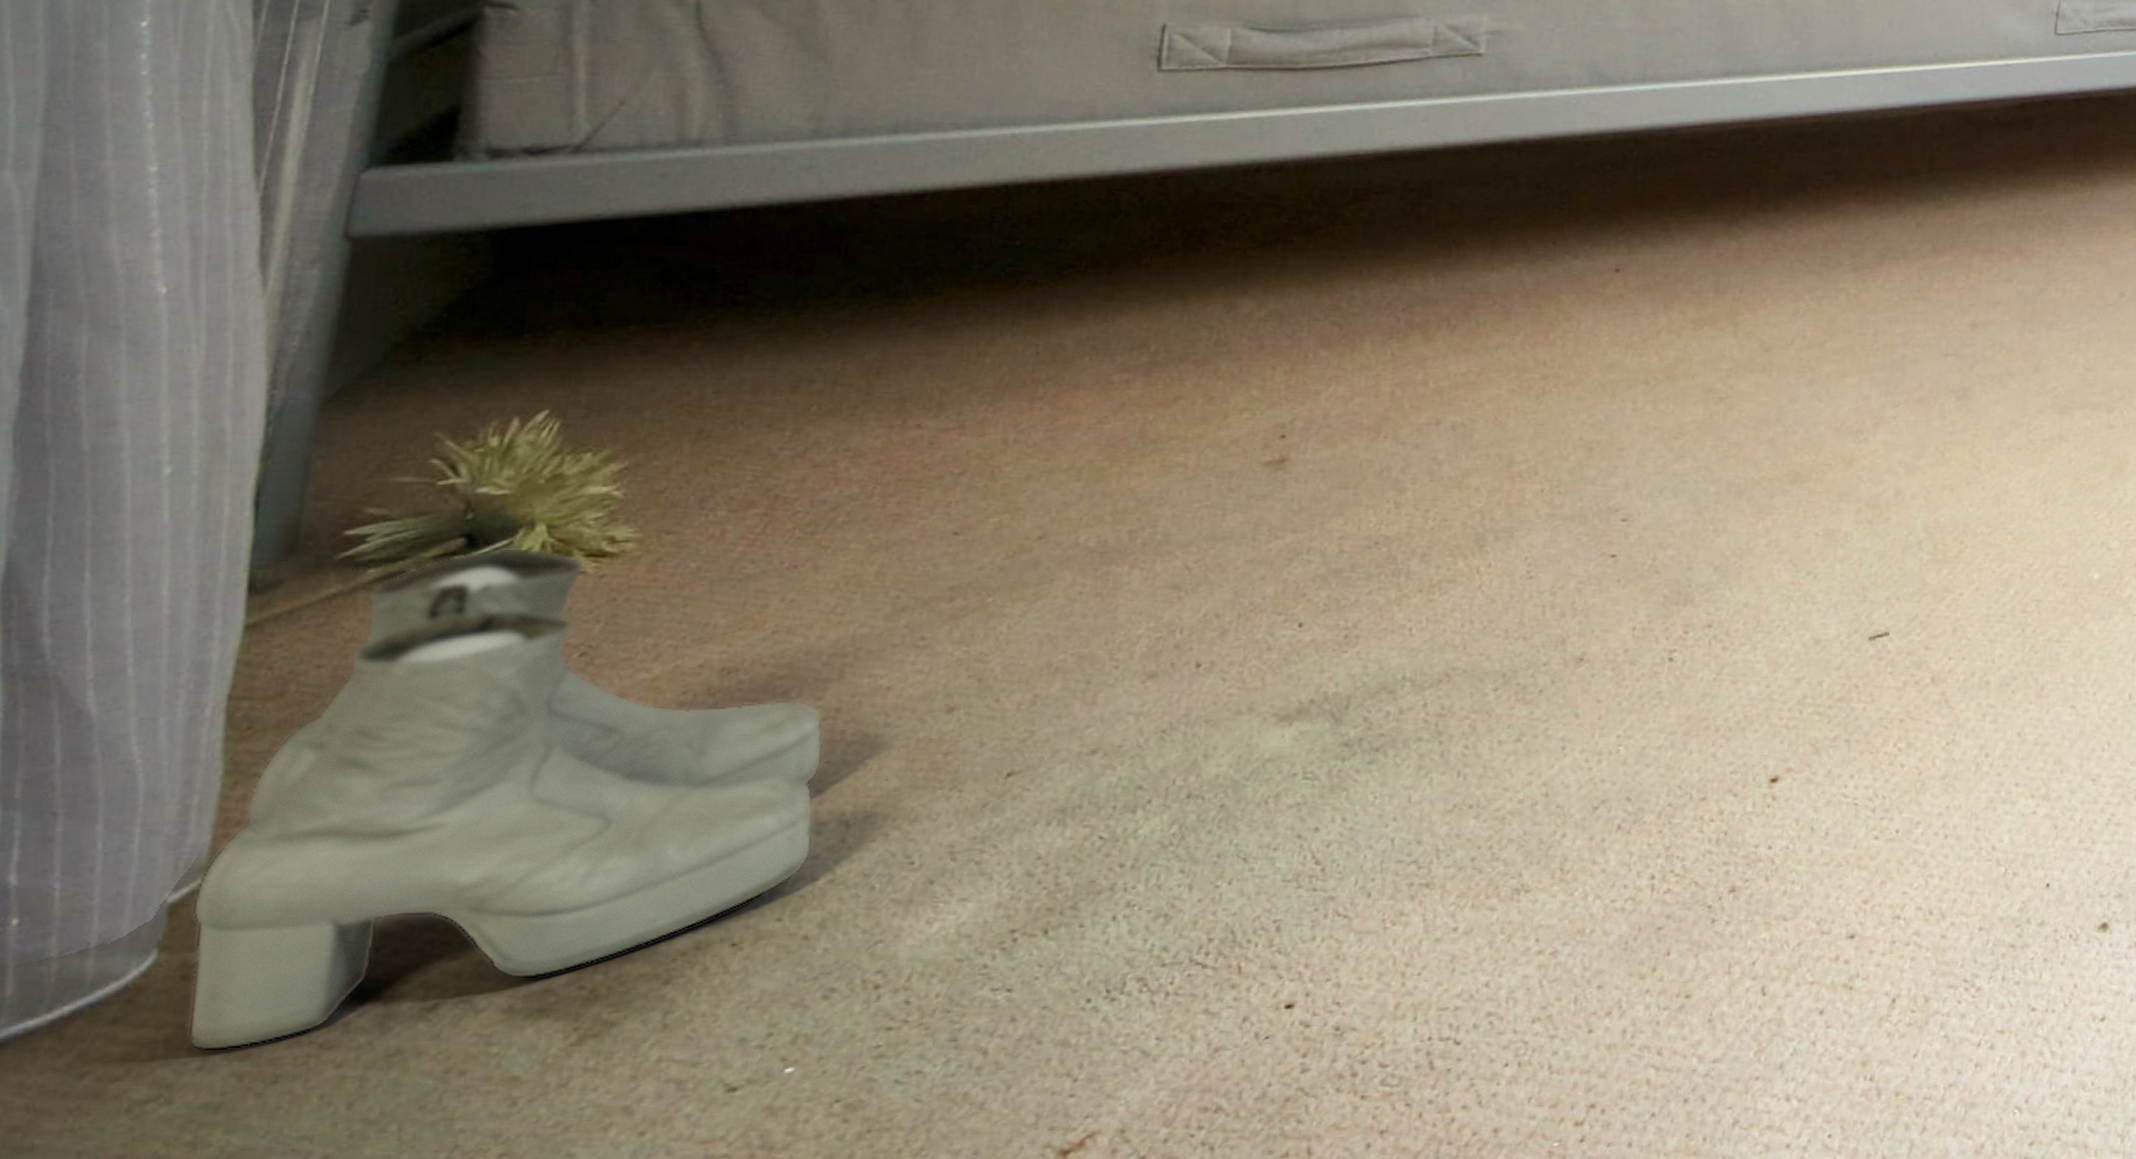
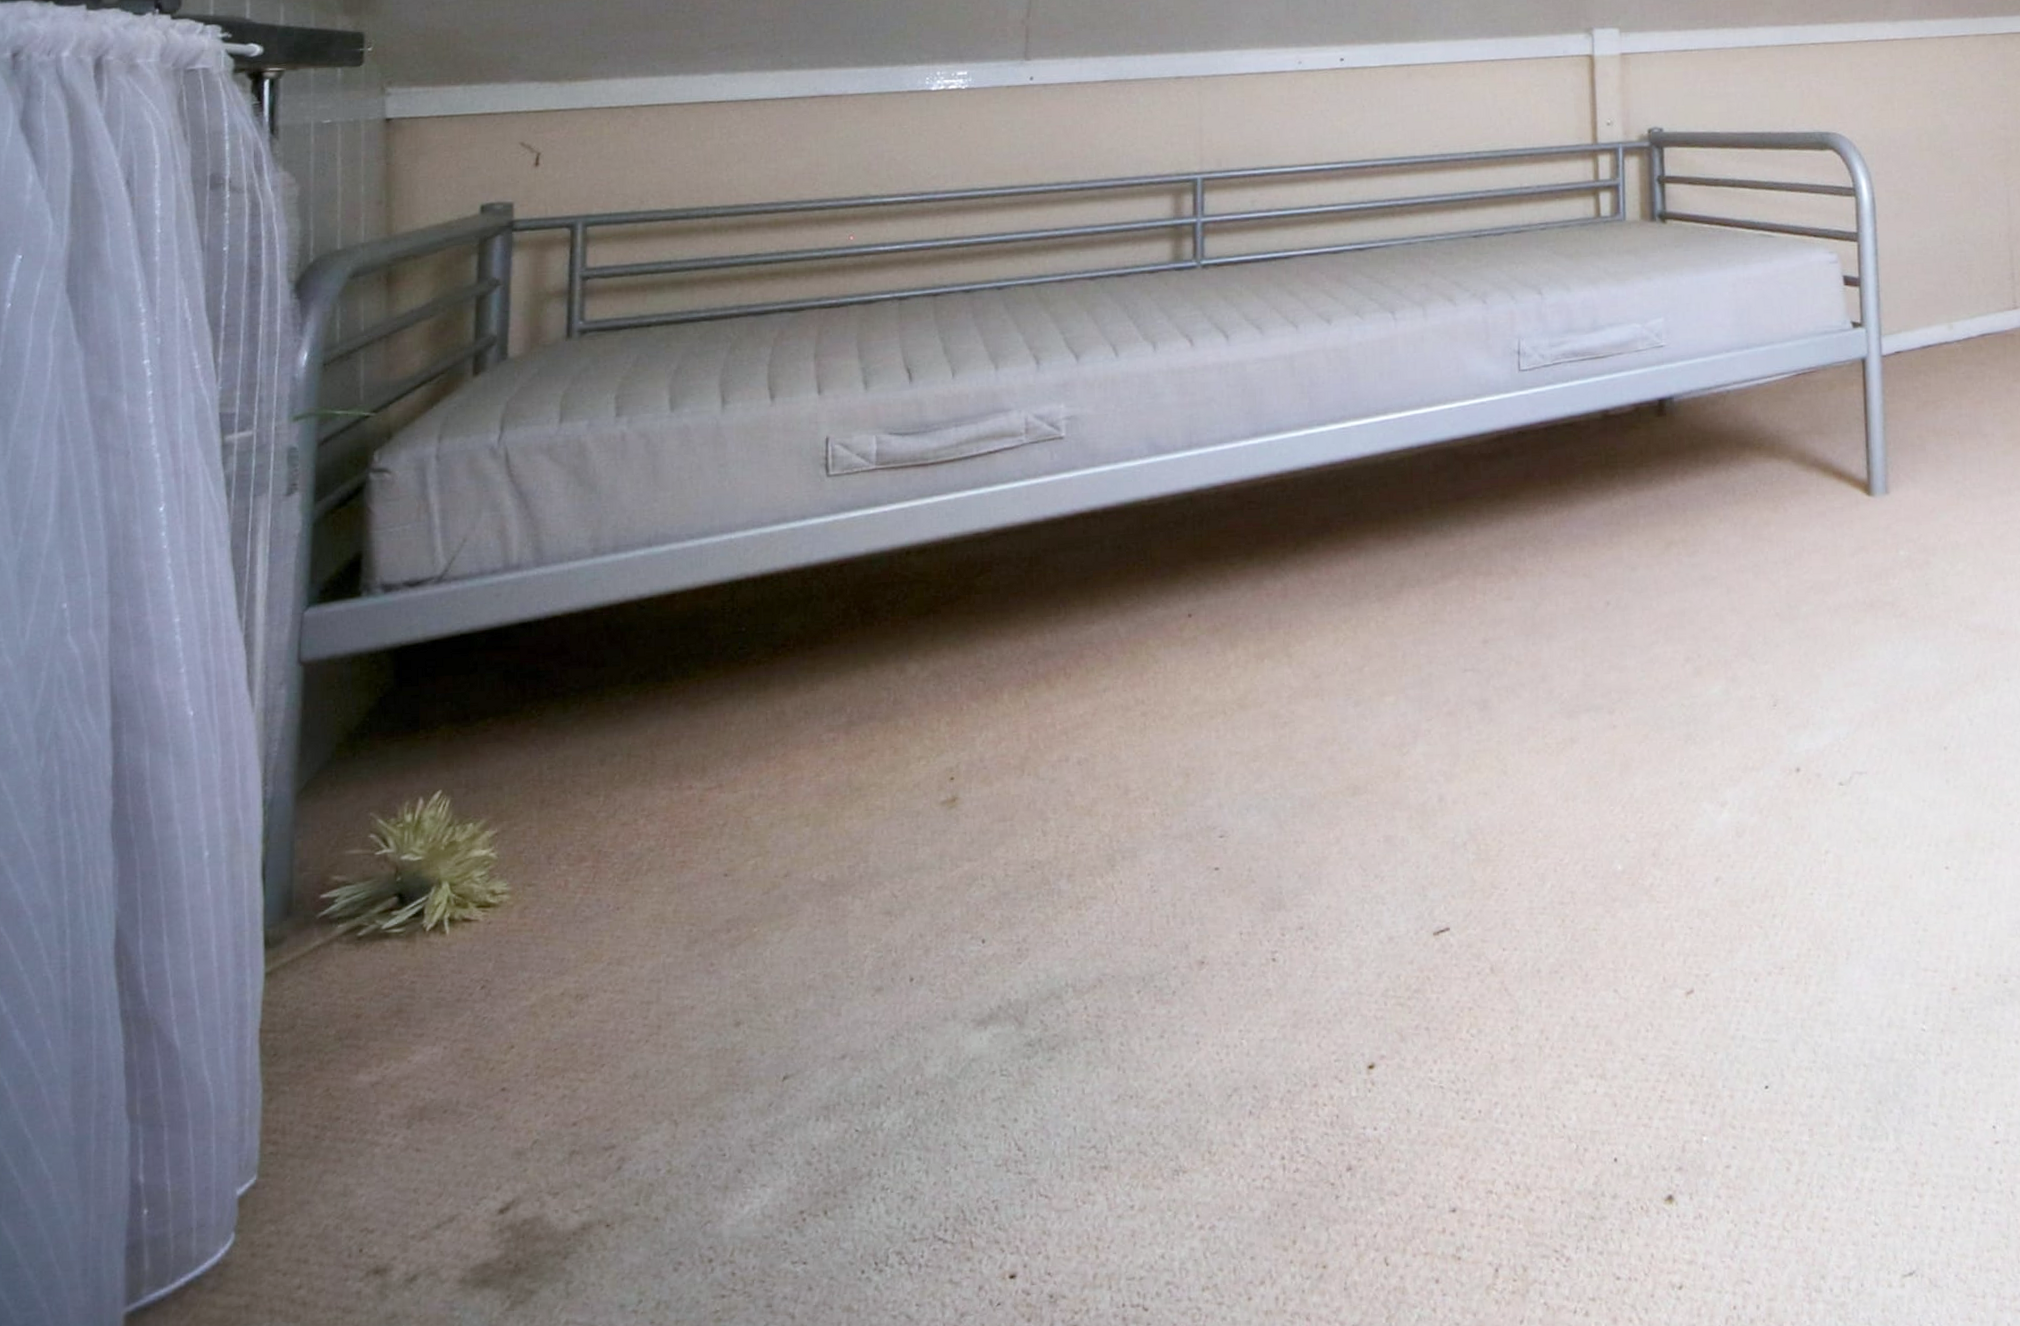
boots: present [187,547,824,1052] -> none [253,902,653,1315]

